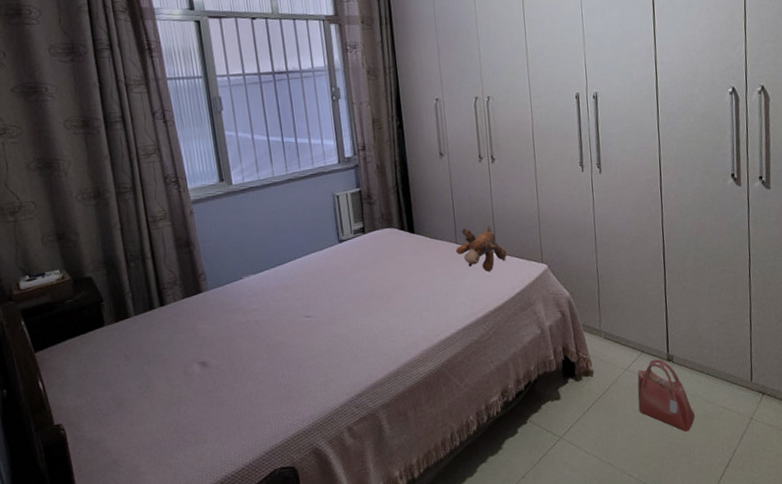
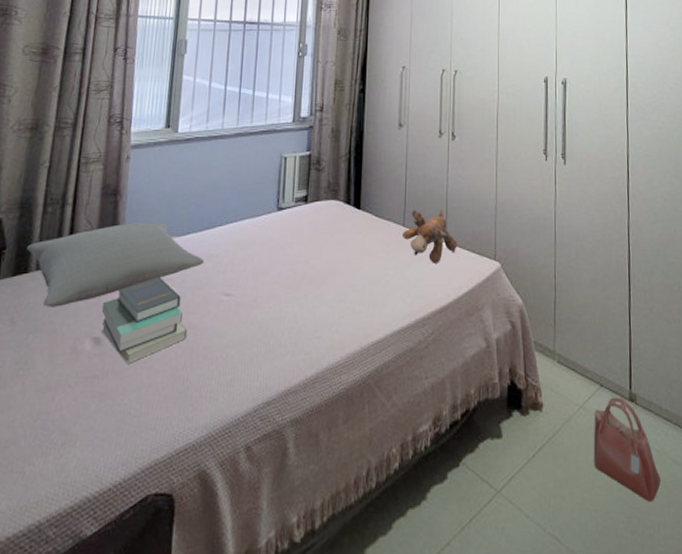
pillow: none [122,265,282,343] -> present [27,223,205,307]
books: none [200,309,281,380] -> present [101,277,188,365]

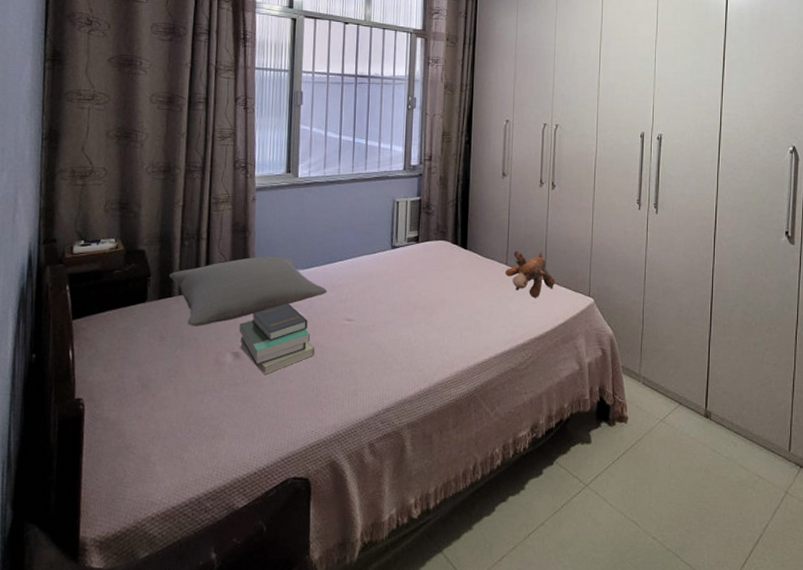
handbag: present [593,397,661,502] -> none [670,413,728,497]

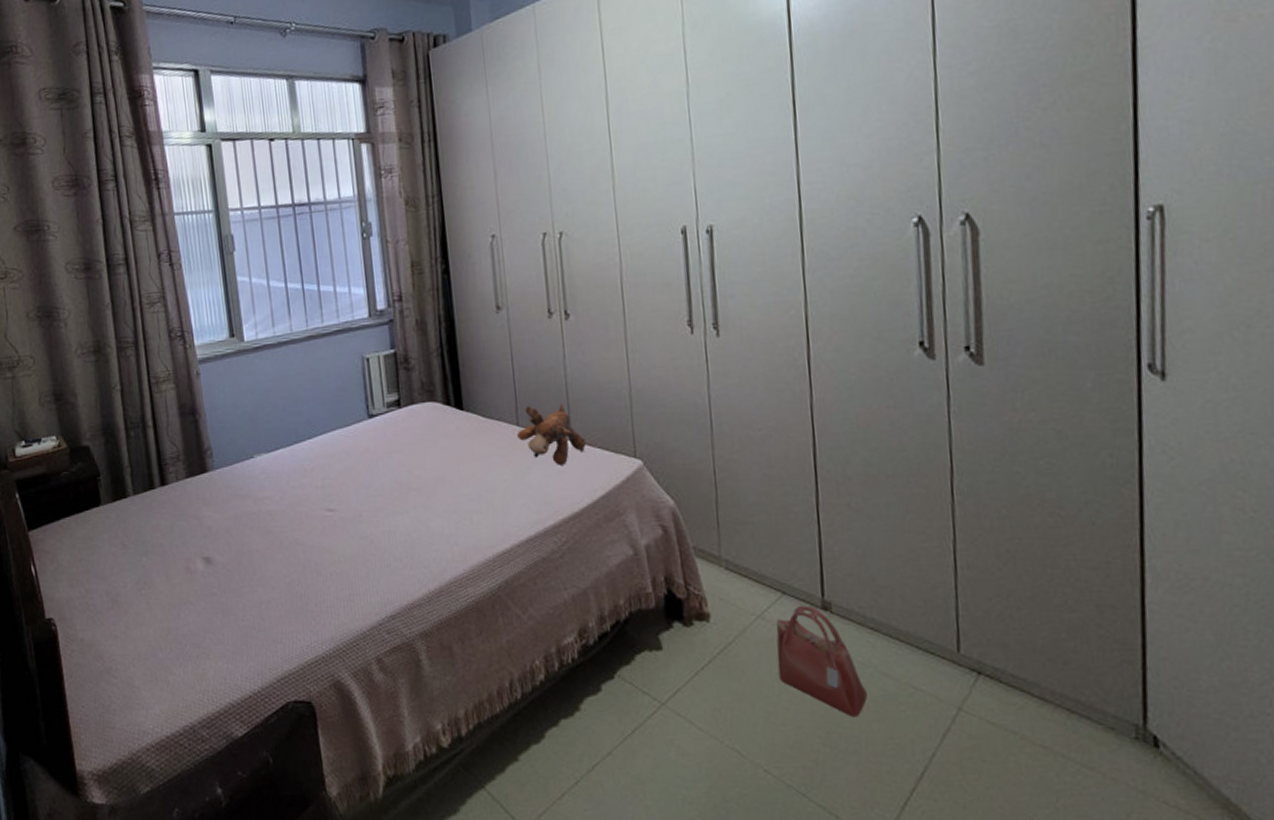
pillow: present [169,256,328,326] -> none [120,440,300,530]
books: present [239,303,315,375] -> none [204,495,297,583]
handbag: none [670,413,728,497] -> present [776,605,867,717]

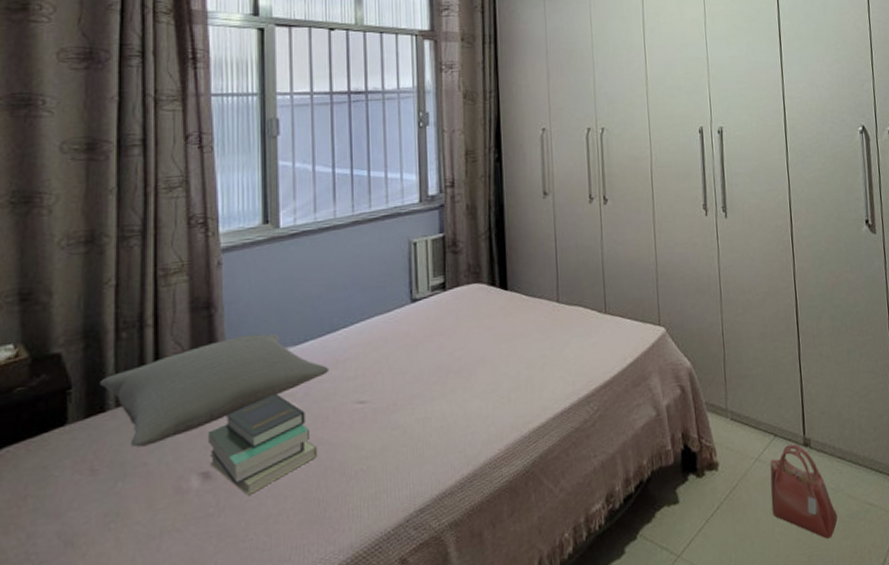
pillow: none [120,440,300,530] -> present [100,334,330,448]
books: none [204,495,297,583] -> present [207,394,318,497]
stuffed animal: present [516,403,586,465] -> none [556,280,618,337]

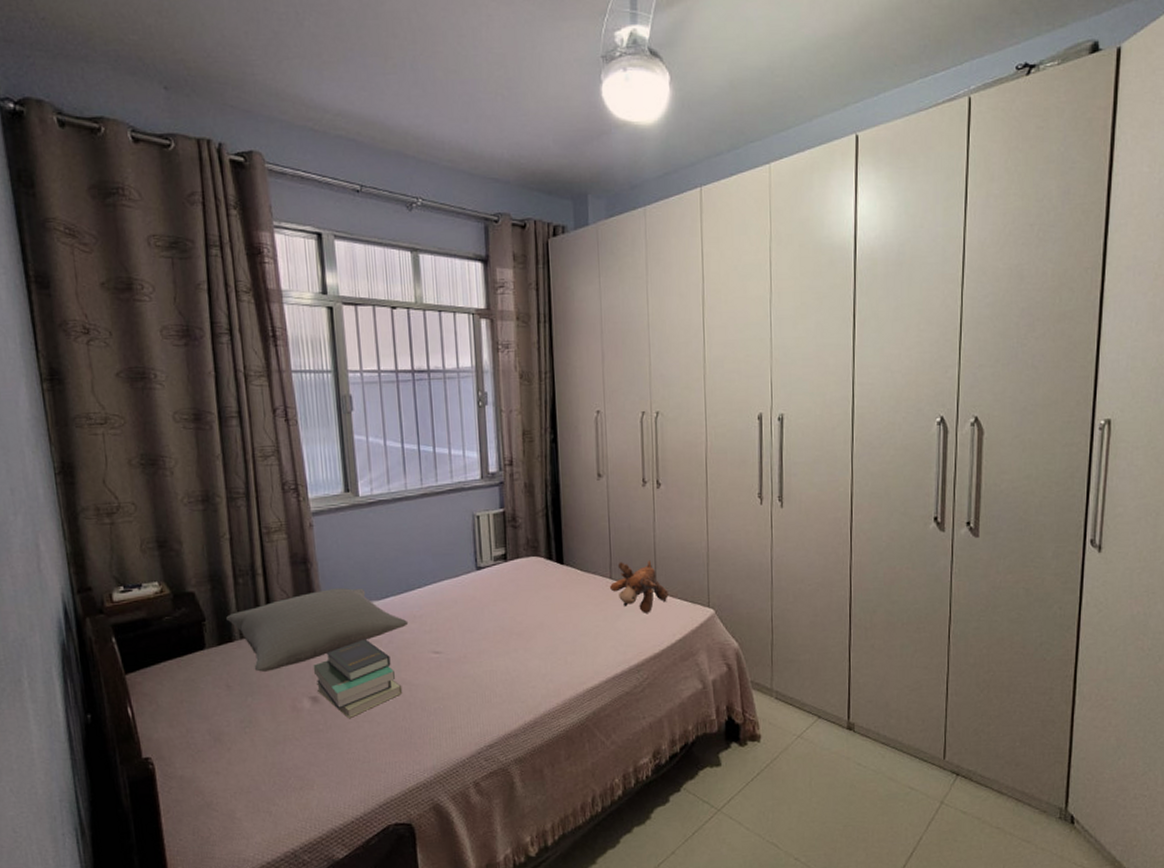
stuffed animal: none [556,280,618,337] -> present [609,560,668,613]
handbag: present [770,444,838,539] -> none [810,726,876,813]

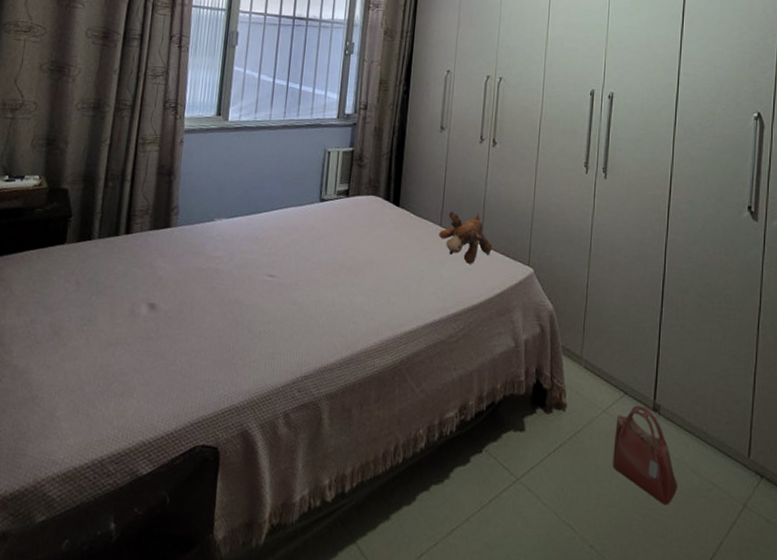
pillow: present [226,588,409,672] -> none [90,202,251,273]
books: present [313,639,403,719] -> none [156,254,234,331]
handbag: none [810,726,876,813] -> present [612,405,677,505]

